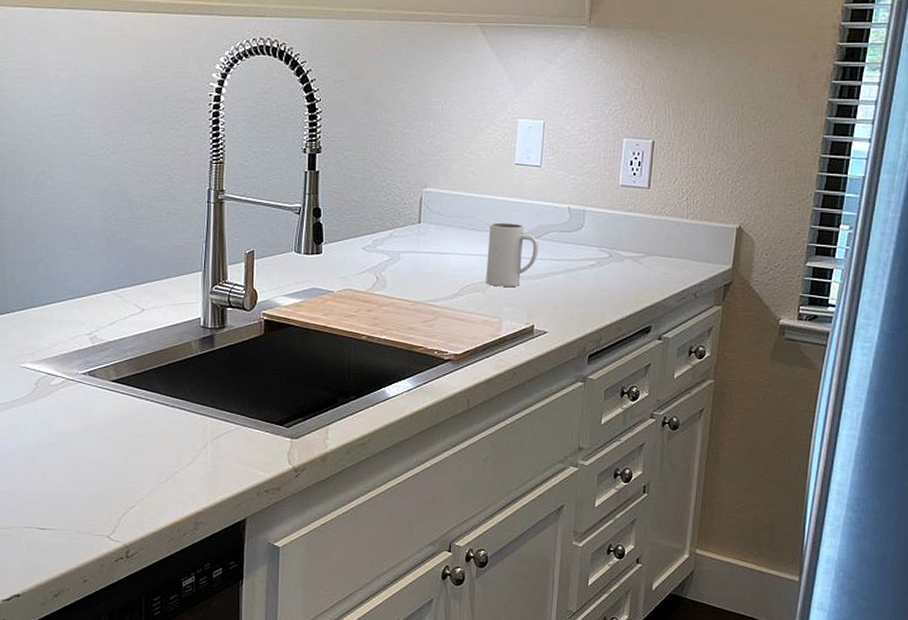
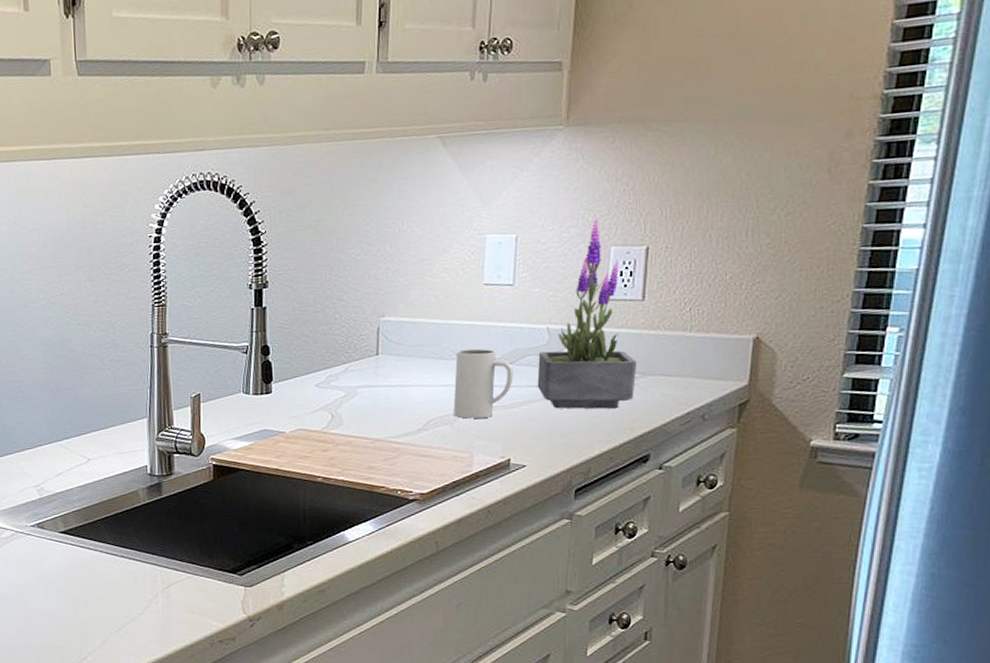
potted plant: none [558,112,643,284] -> present [537,218,637,409]

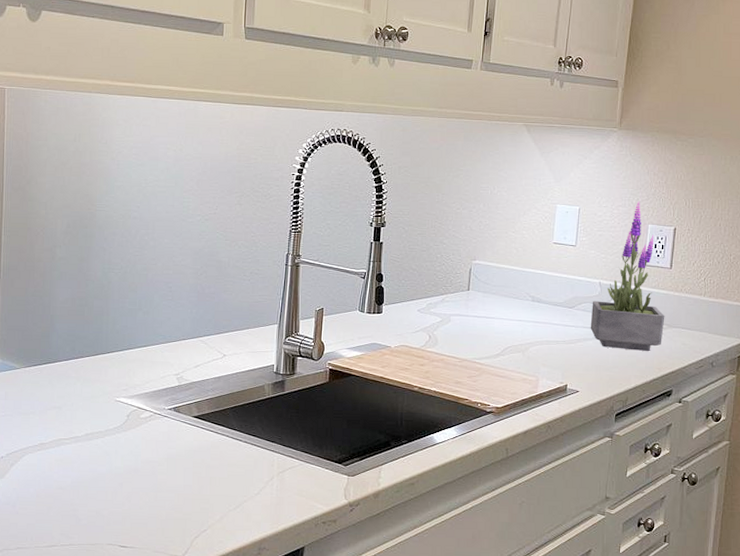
mug: present [453,348,513,419] -> none [525,292,573,349]

